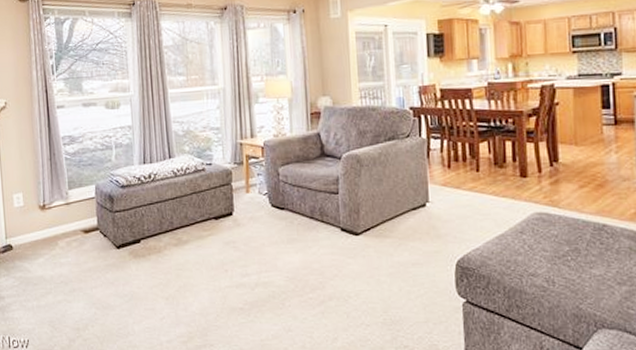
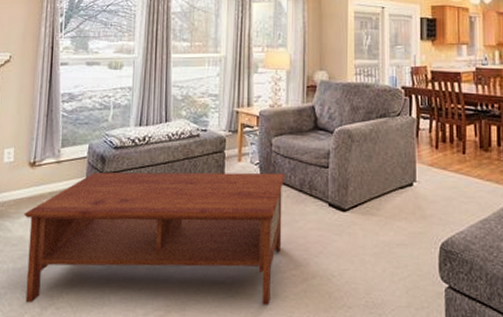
coffee table: none [40,201,297,337] -> present [23,172,285,305]

